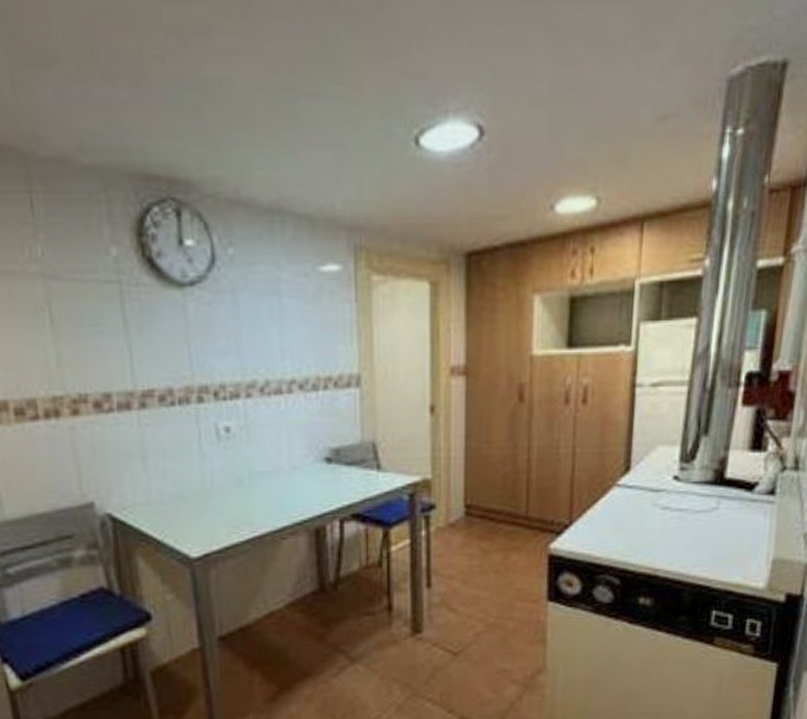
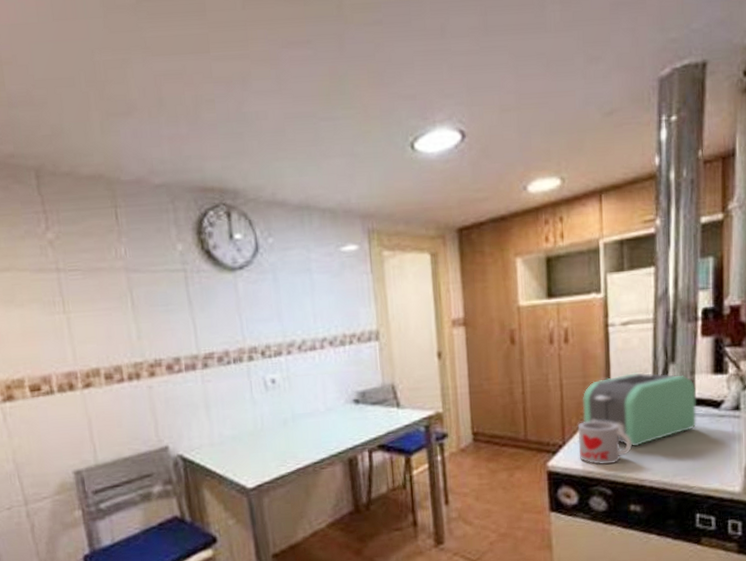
mug: none [586,498,650,550] -> present [577,420,633,465]
toaster: none [596,444,728,531] -> present [583,372,696,447]

